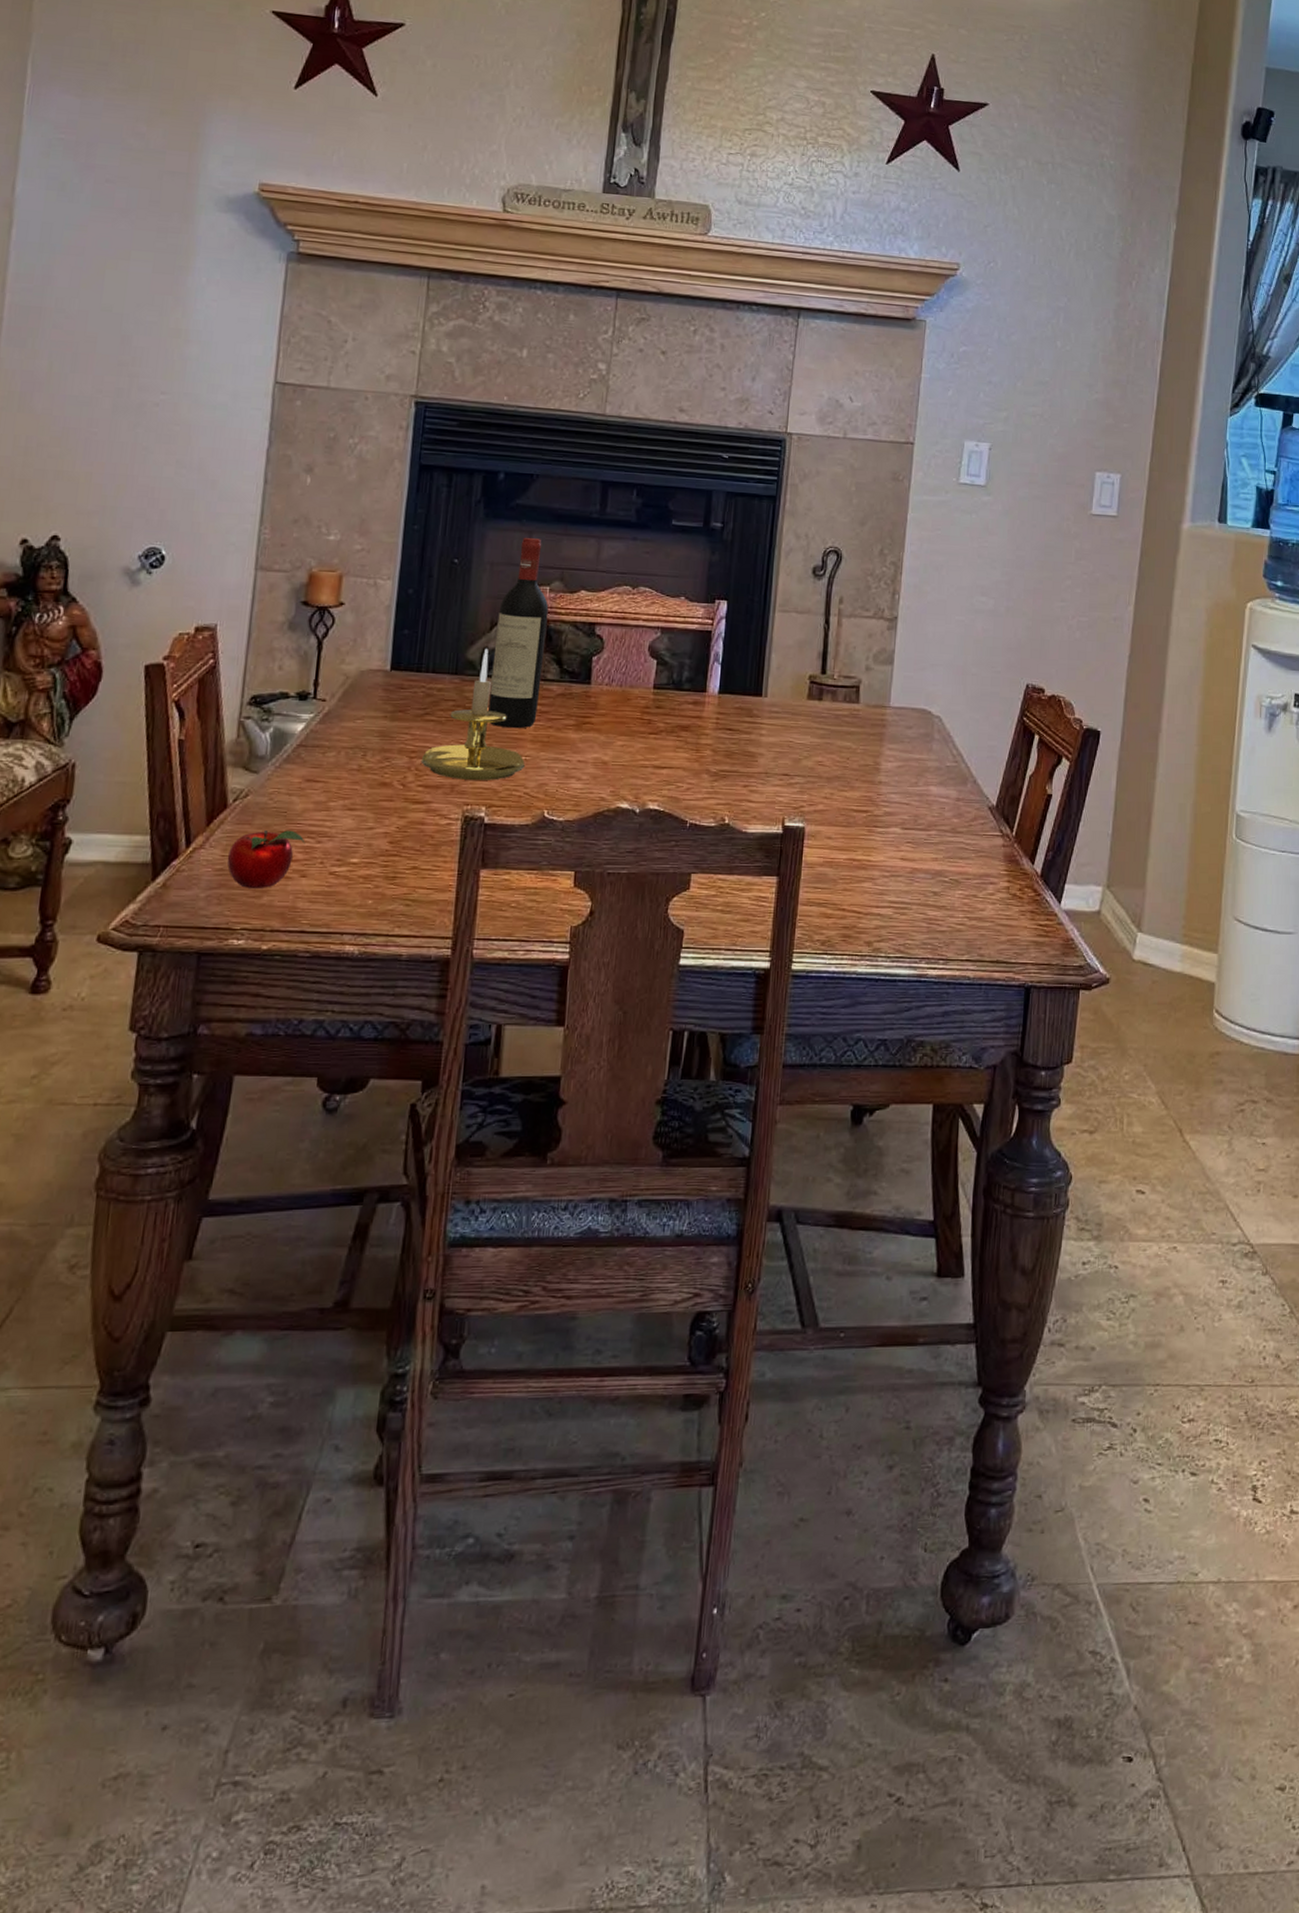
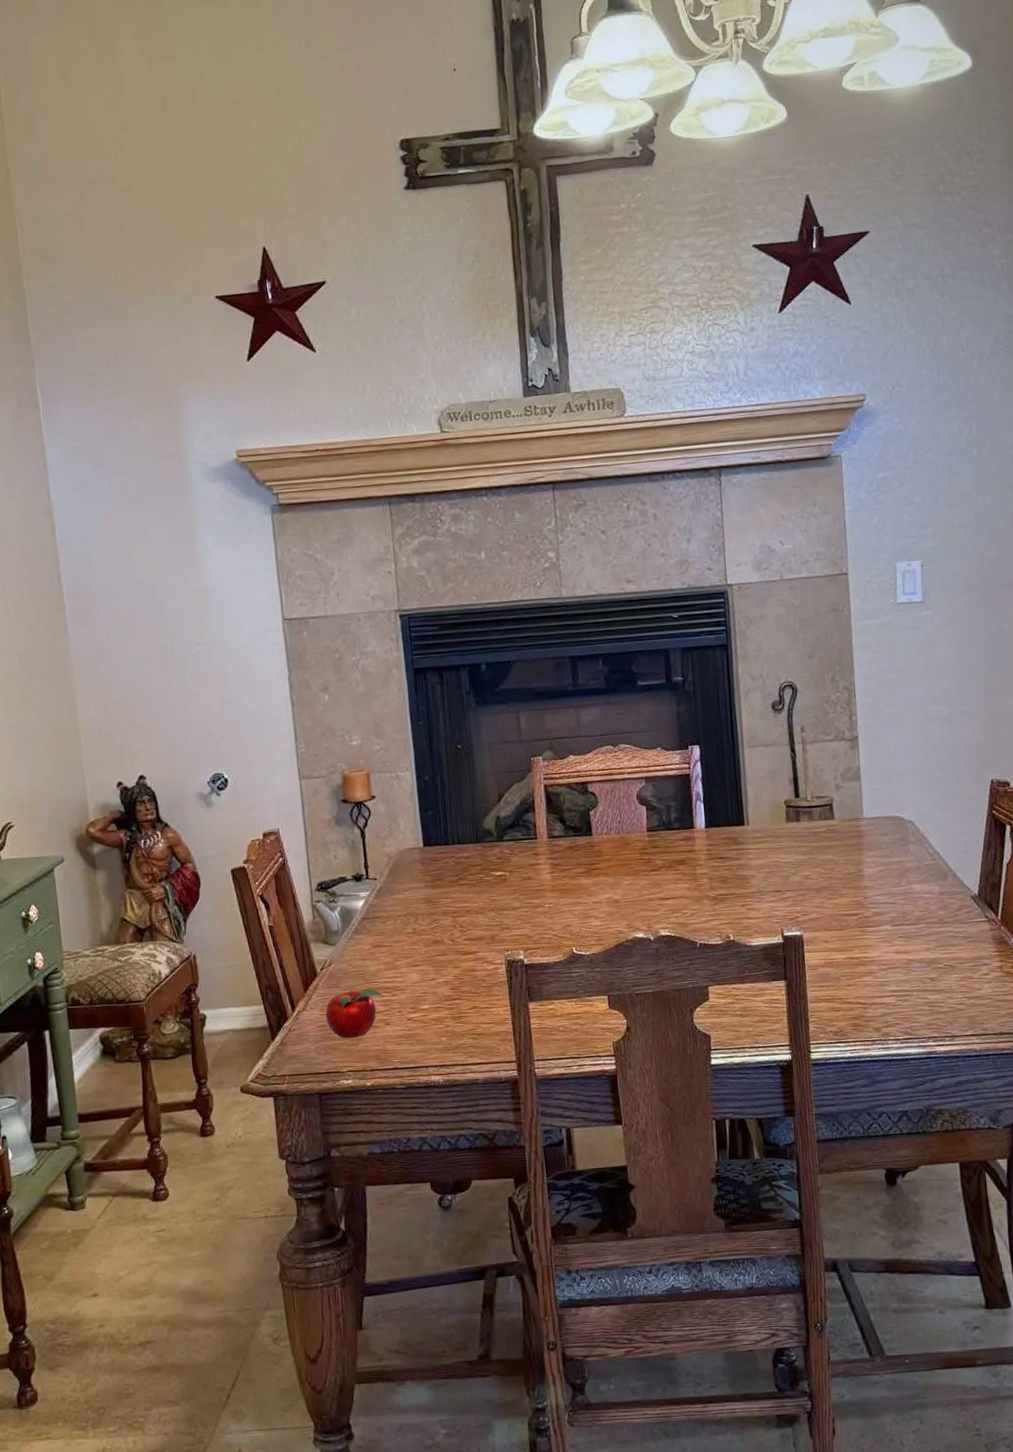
candle holder: present [420,649,526,780] -> none [462,818,550,931]
wine bottle: present [488,537,549,729] -> none [503,716,552,882]

